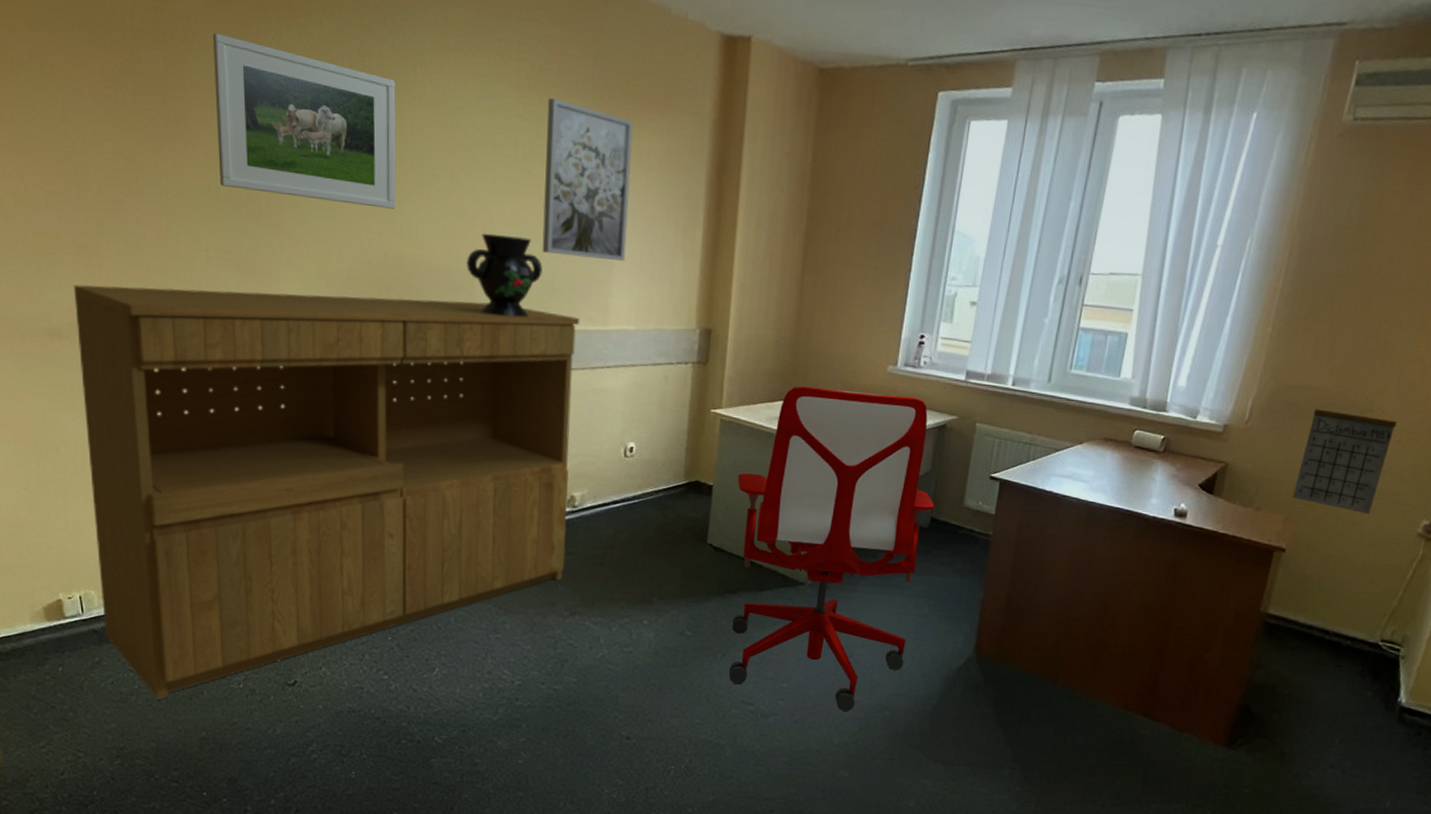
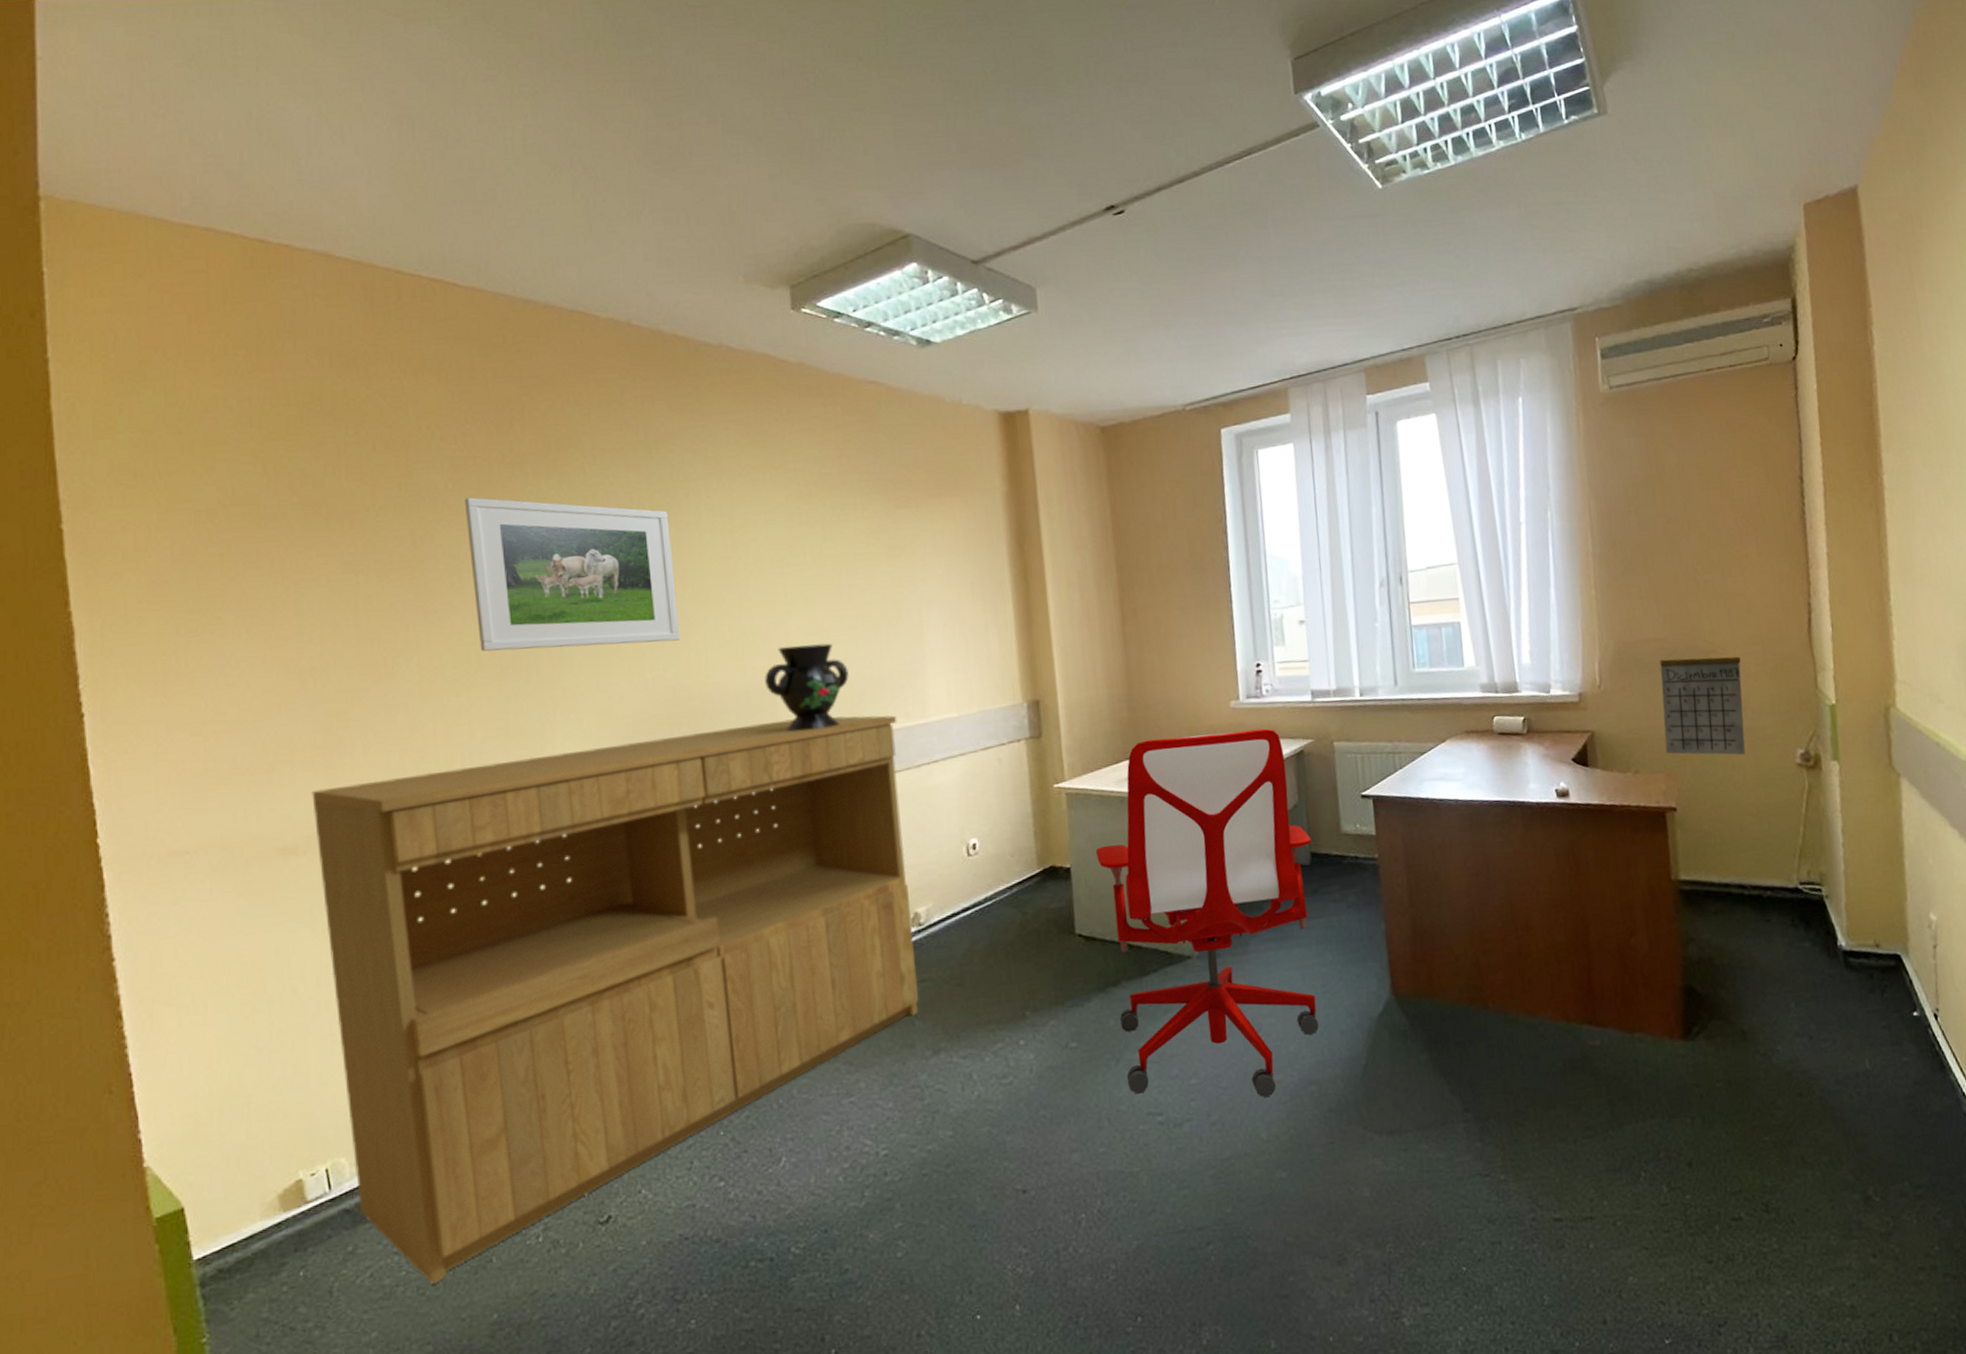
wall art: present [542,98,633,262] -> none [831,500,936,655]

